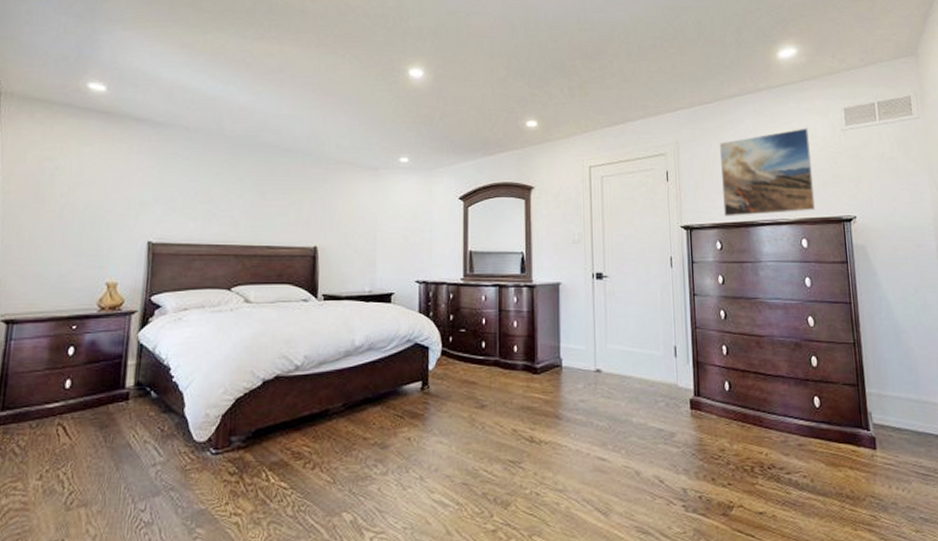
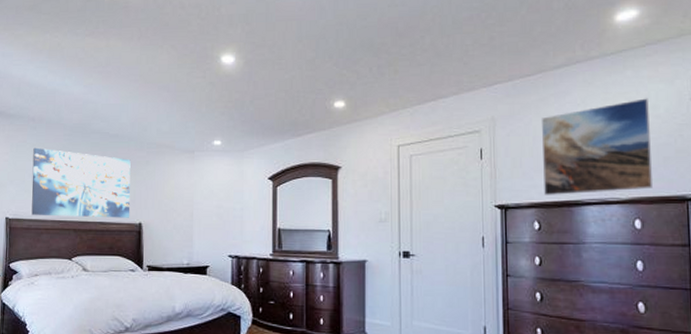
wall art: none [181,161,306,242] -> present [31,147,131,218]

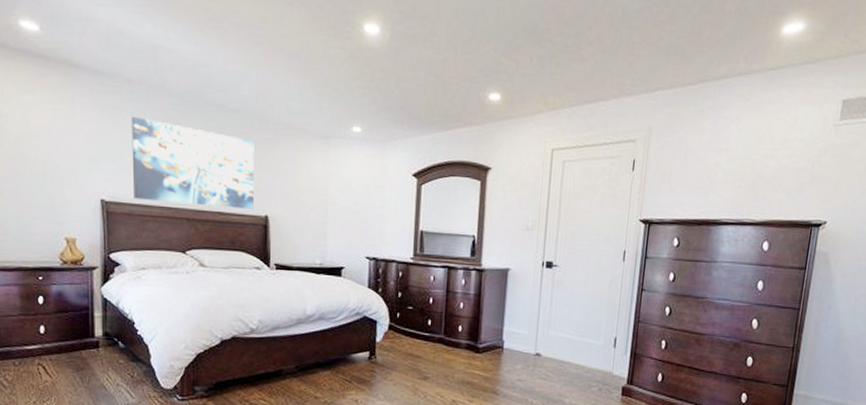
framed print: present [542,98,652,195] -> none [687,120,797,214]

